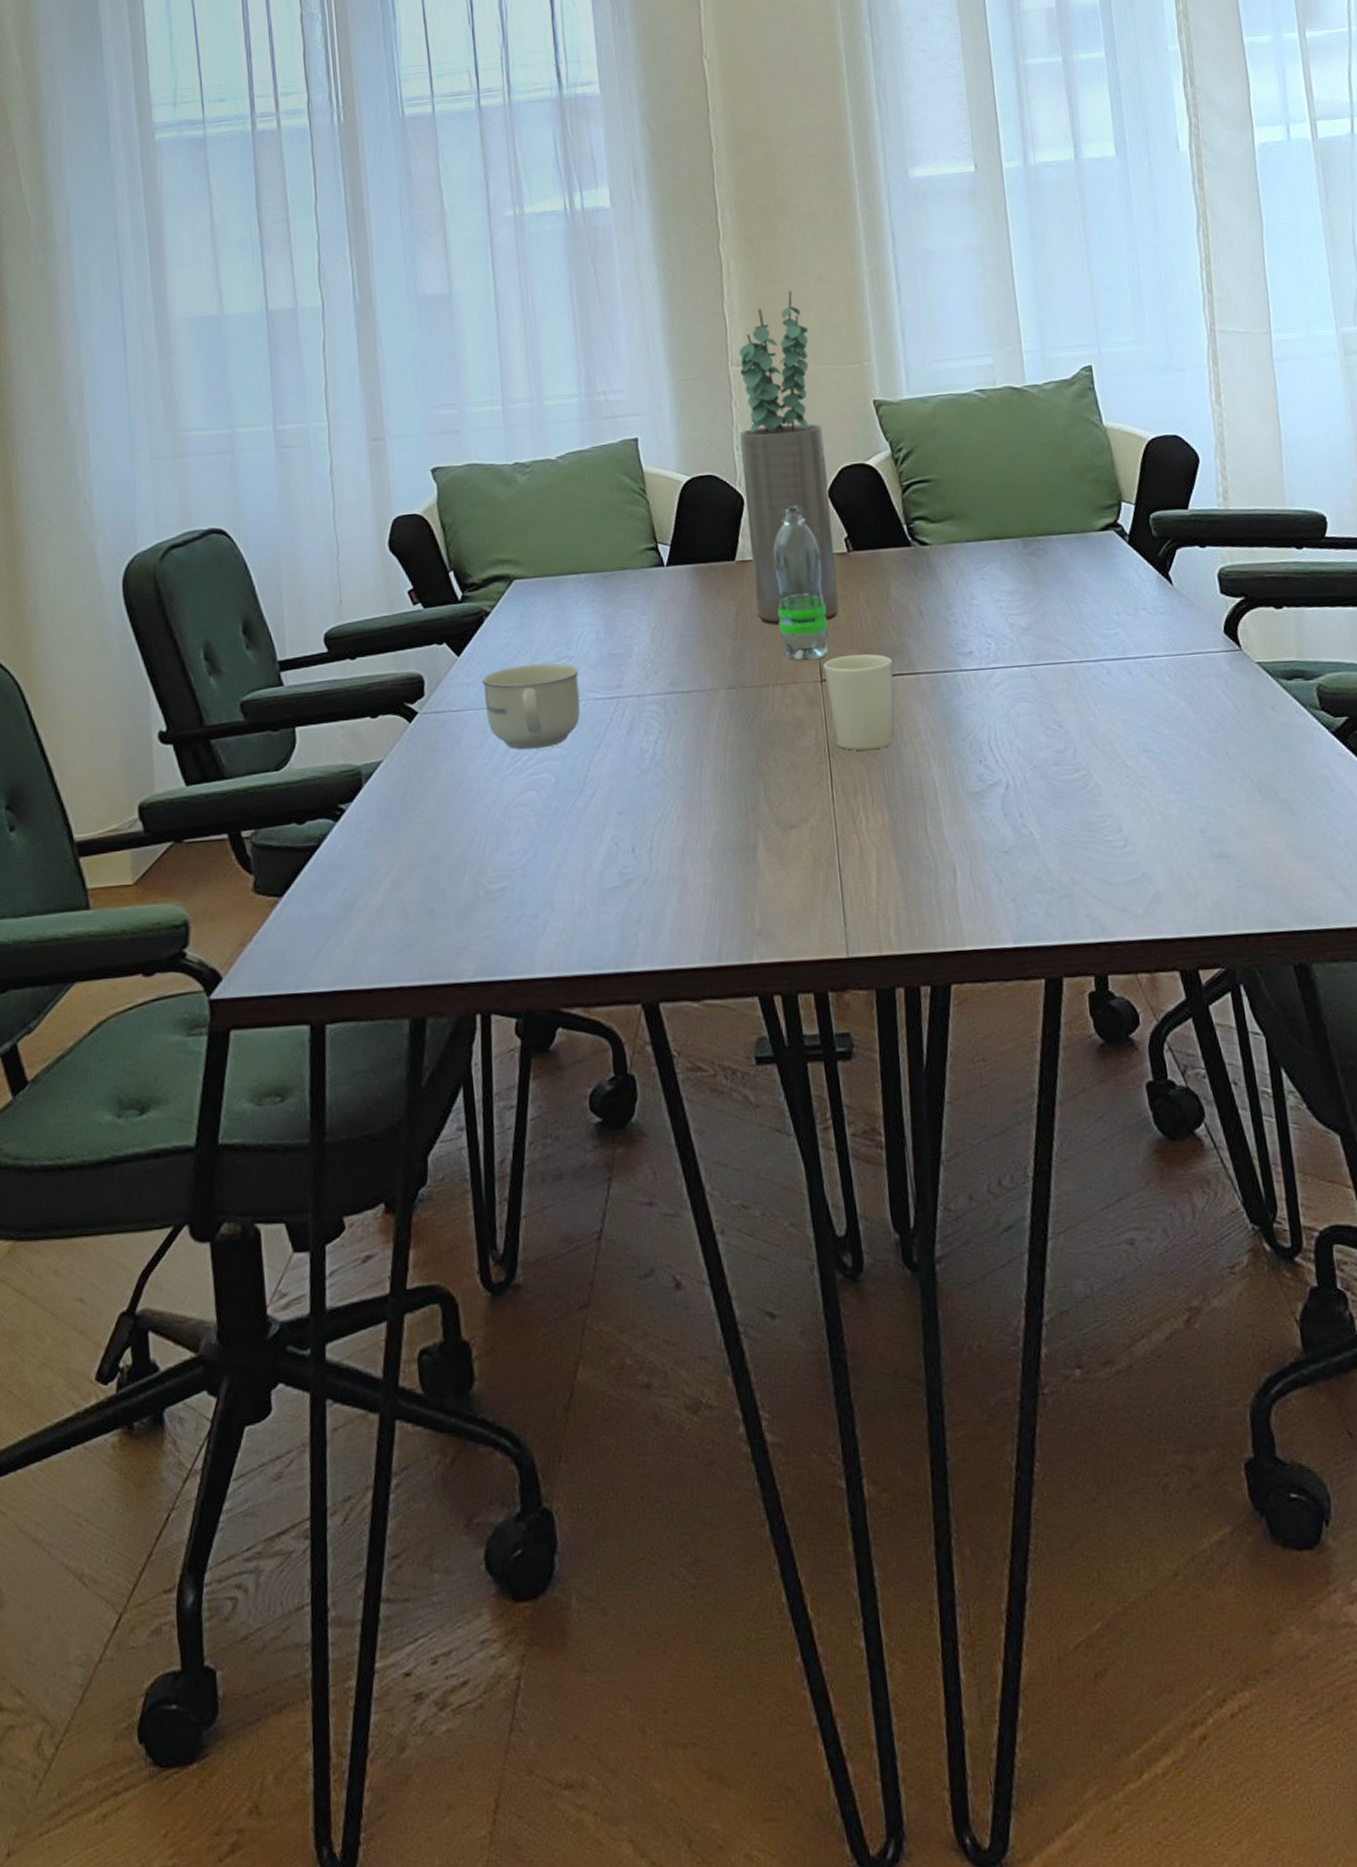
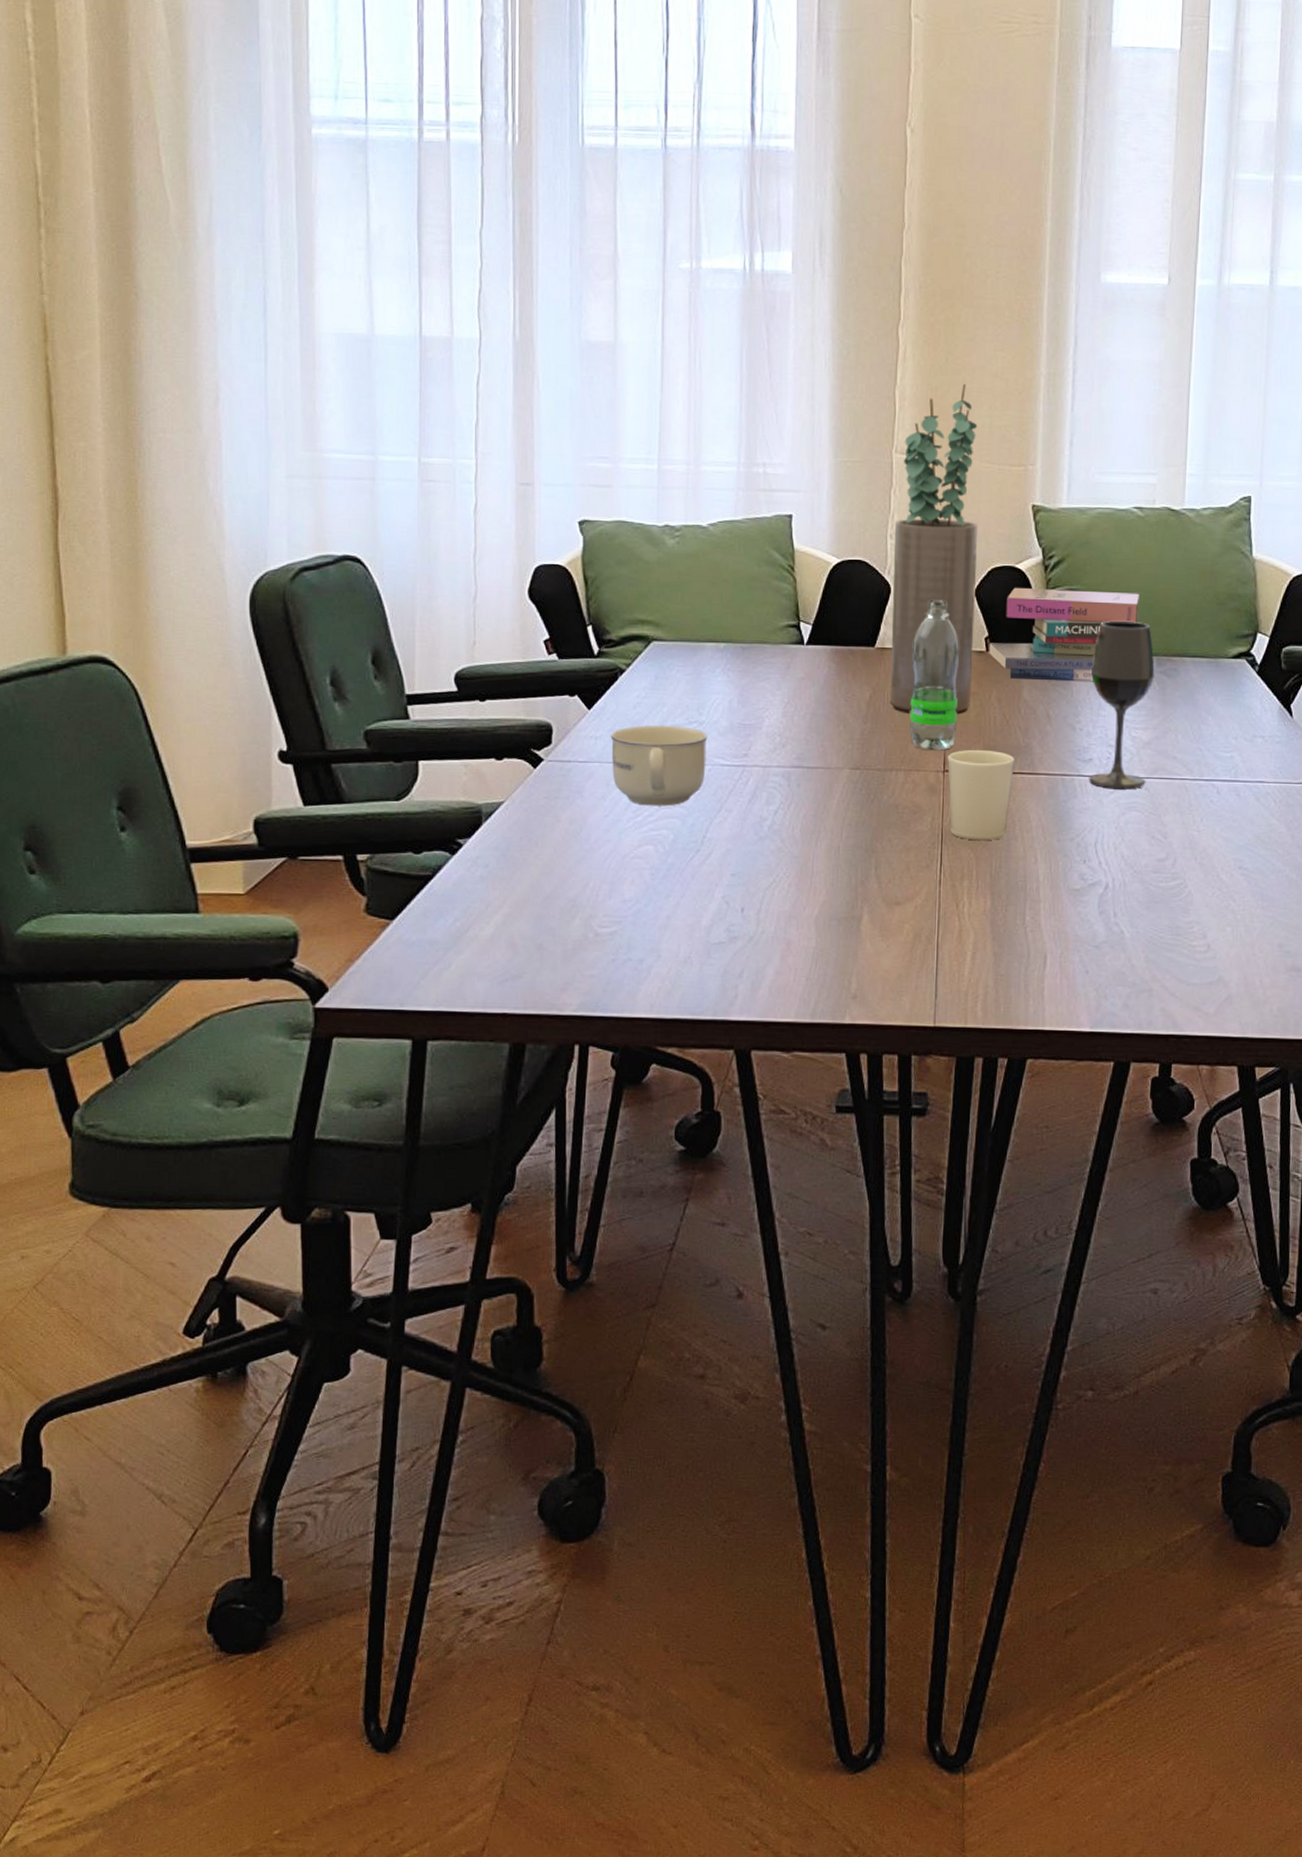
books: none [850,475,1000,577] -> present [989,587,1141,682]
wine glass: none [956,505,1032,680] -> present [1089,621,1155,789]

